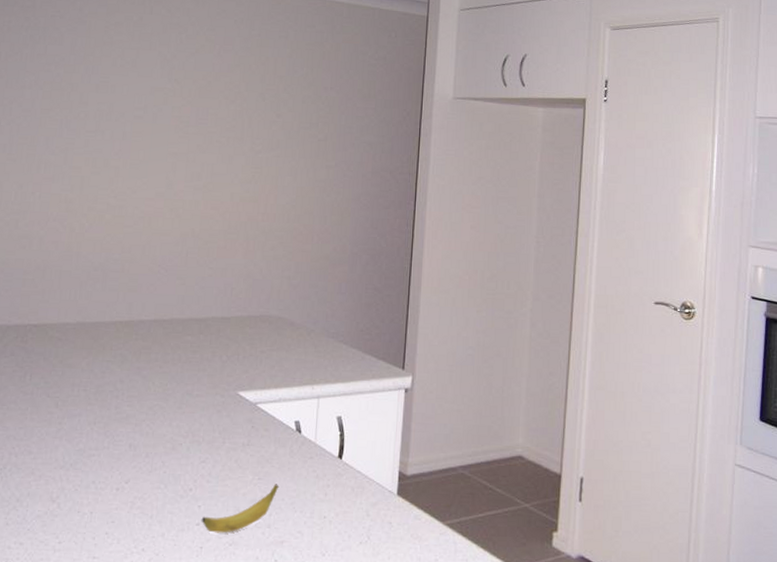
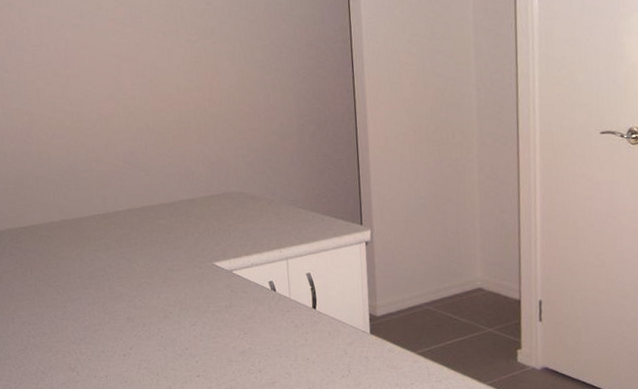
banana: present [201,484,279,533] -> none [200,336,264,382]

